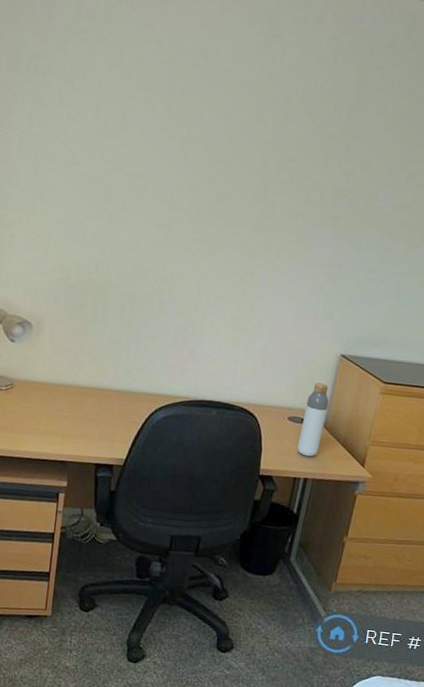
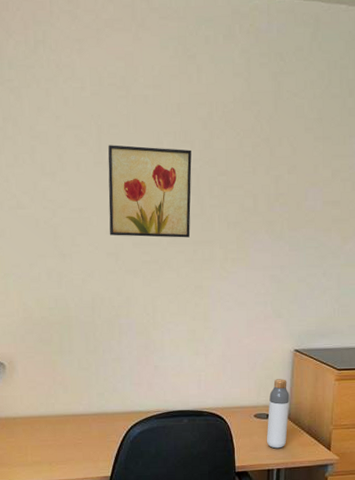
wall art: none [165,113,263,221] -> present [108,145,192,238]

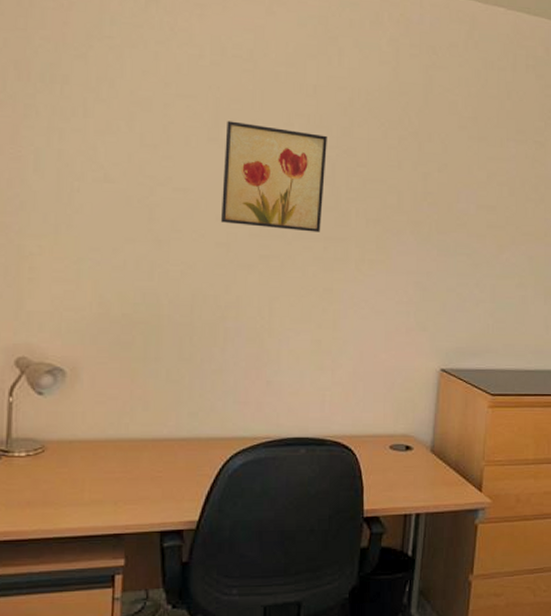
bottle: present [267,379,290,449] -> none [404,403,434,488]

